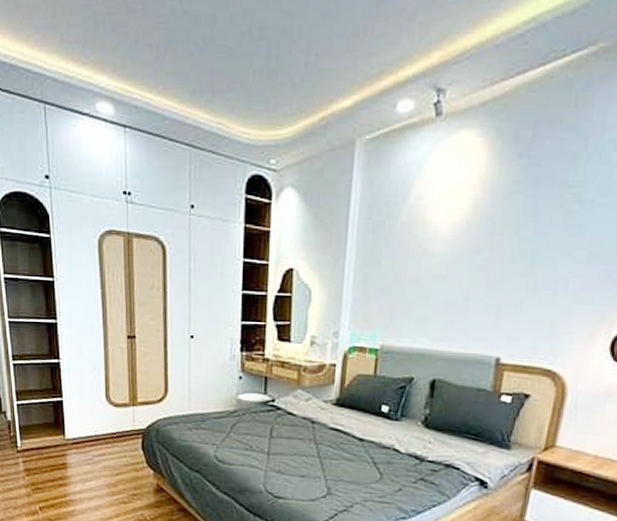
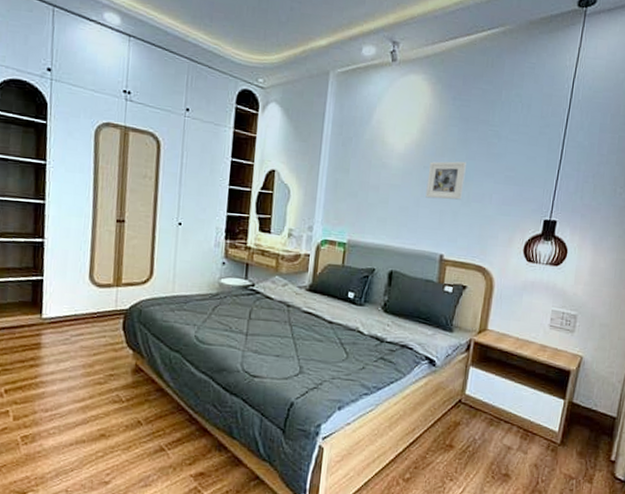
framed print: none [478,238,534,289] -> present [426,161,466,200]

